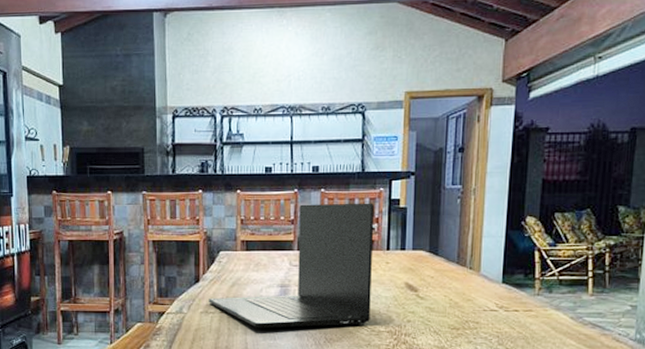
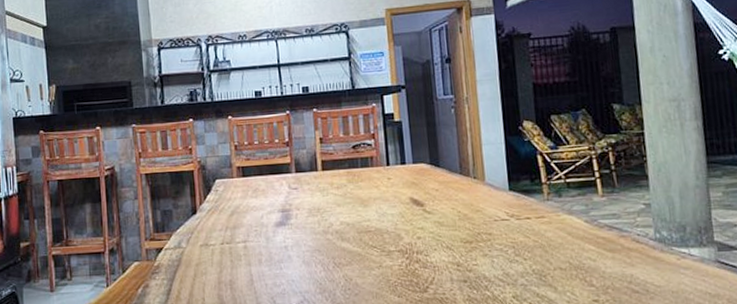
laptop: present [209,203,375,328] -> none [208,119,379,258]

